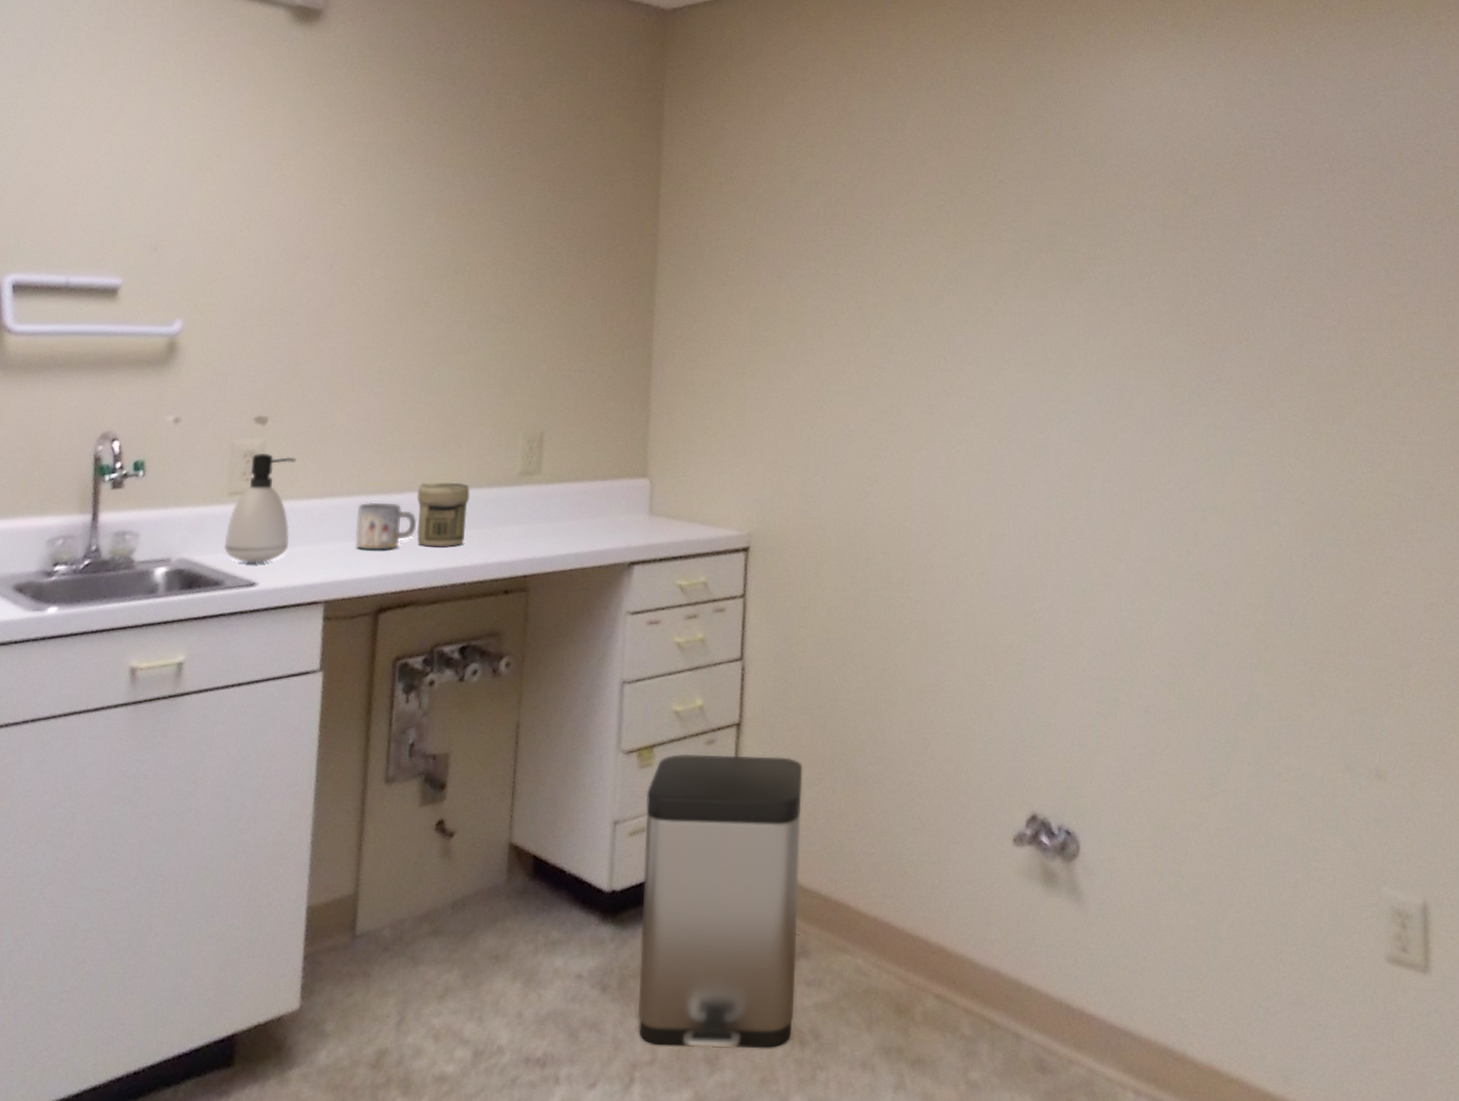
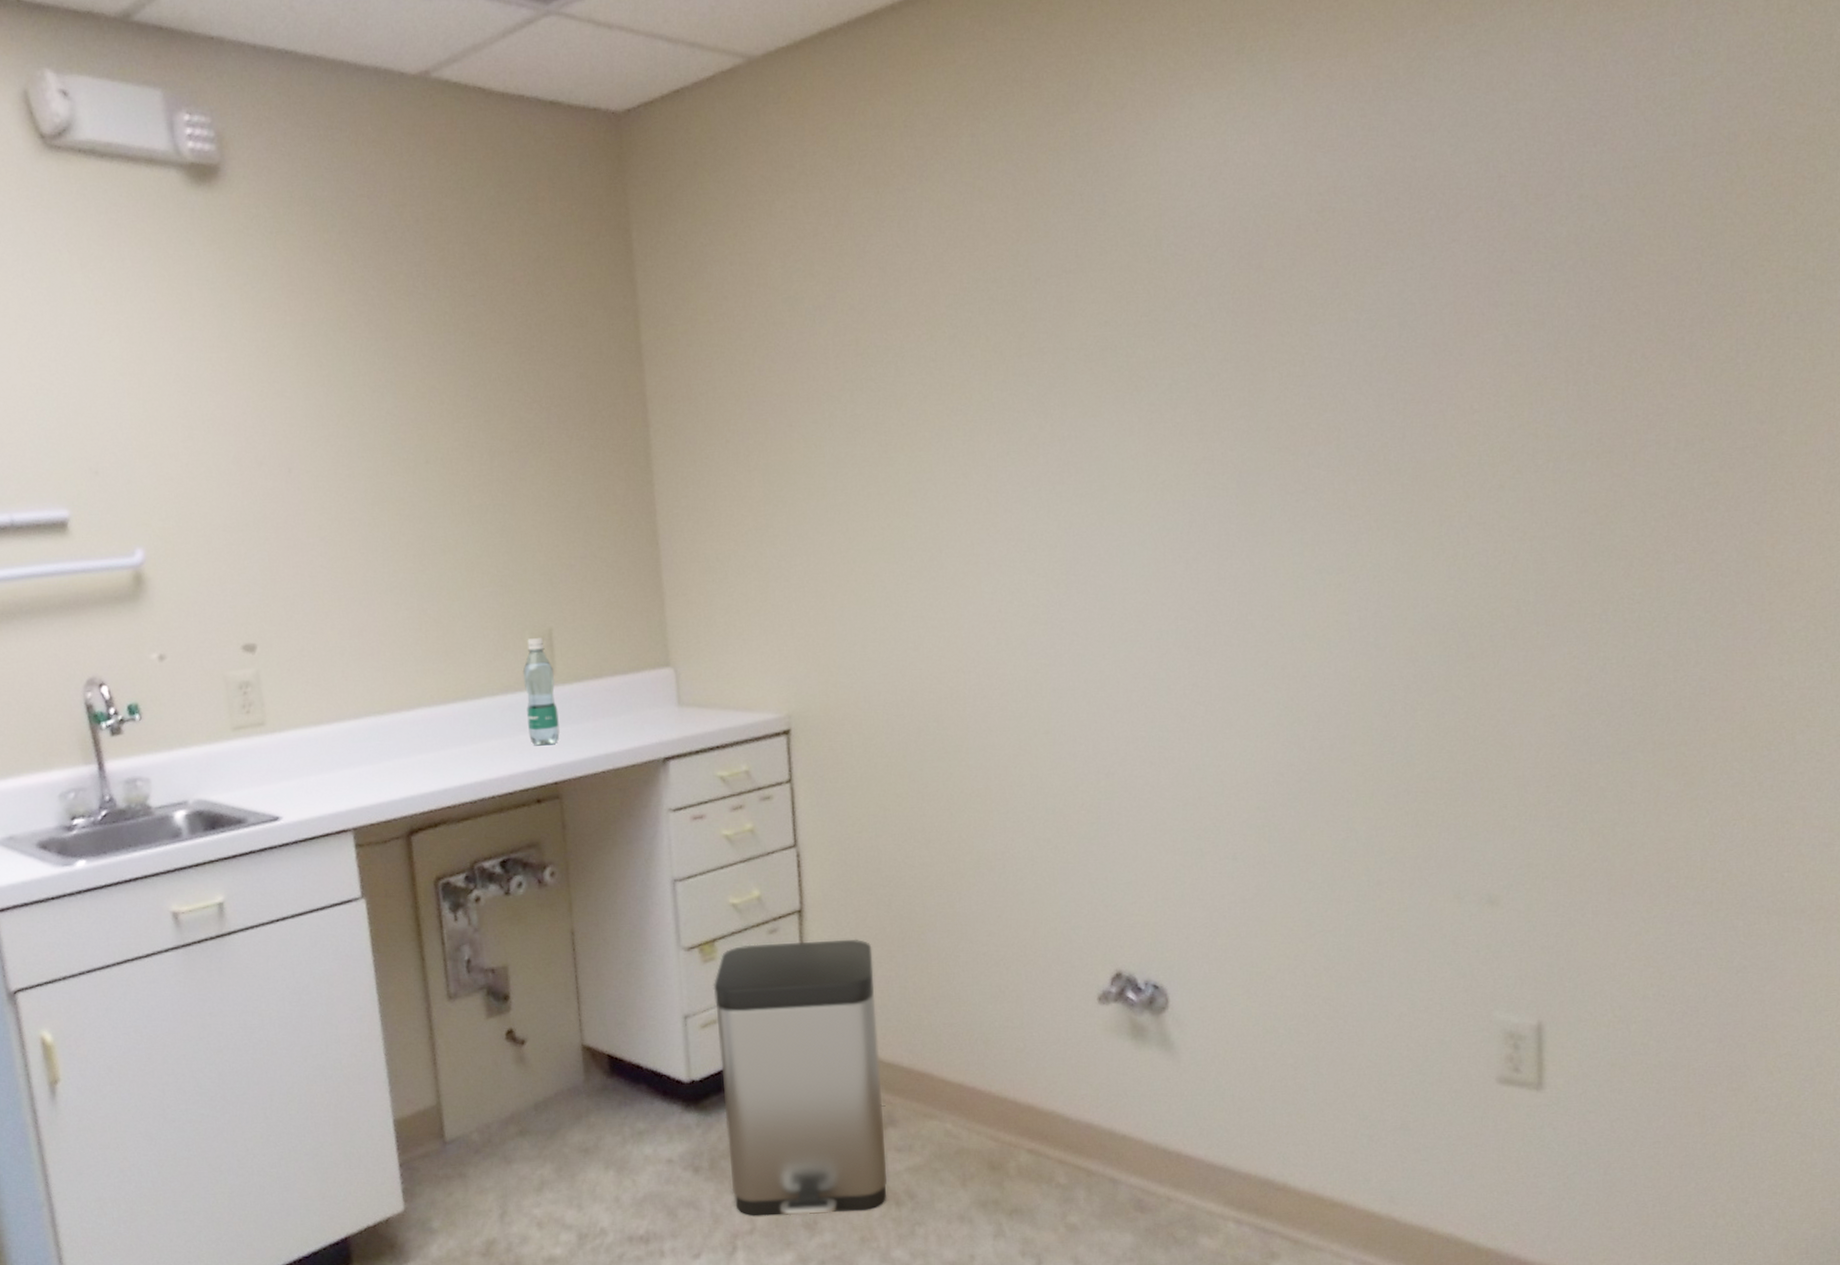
soap dispenser: present [224,454,296,564] -> none [237,683,305,798]
mug: present [354,502,417,550] -> none [369,720,434,772]
jar: present [416,482,470,547] -> none [428,693,486,763]
bottle: none [507,438,540,540] -> present [522,637,560,746]

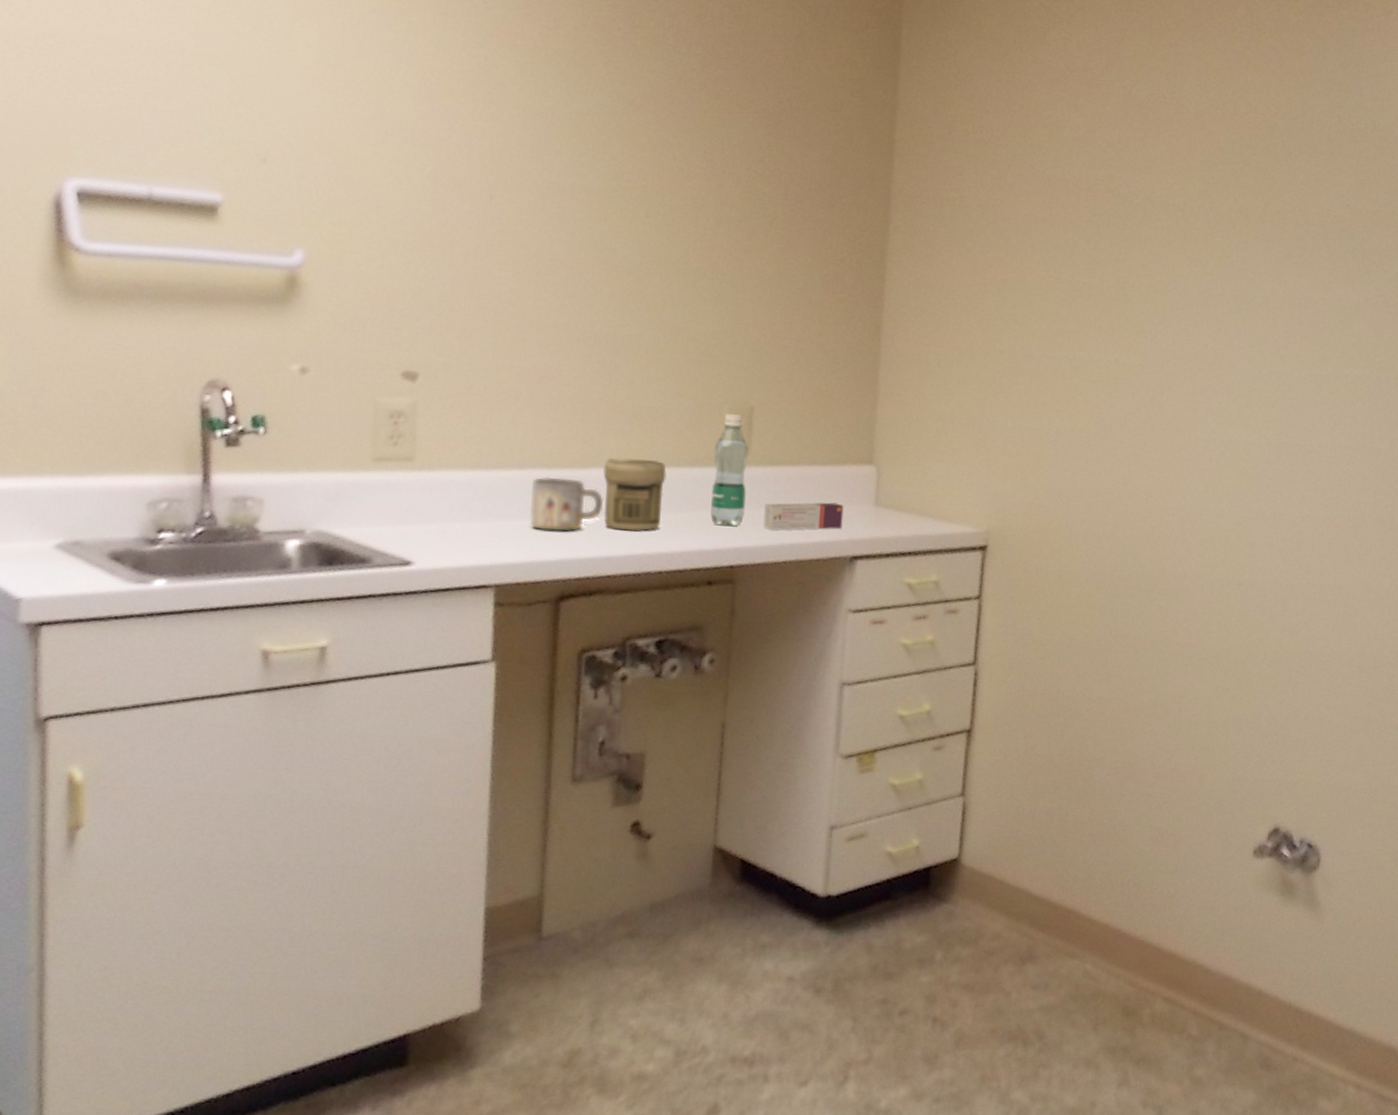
mug: none [369,720,434,772] -> present [529,476,604,532]
jar: none [428,693,486,763] -> present [603,458,667,531]
medicine box: none [577,708,651,743] -> present [763,502,844,531]
pedal bin: present [713,939,887,1216] -> none [853,759,1038,1048]

